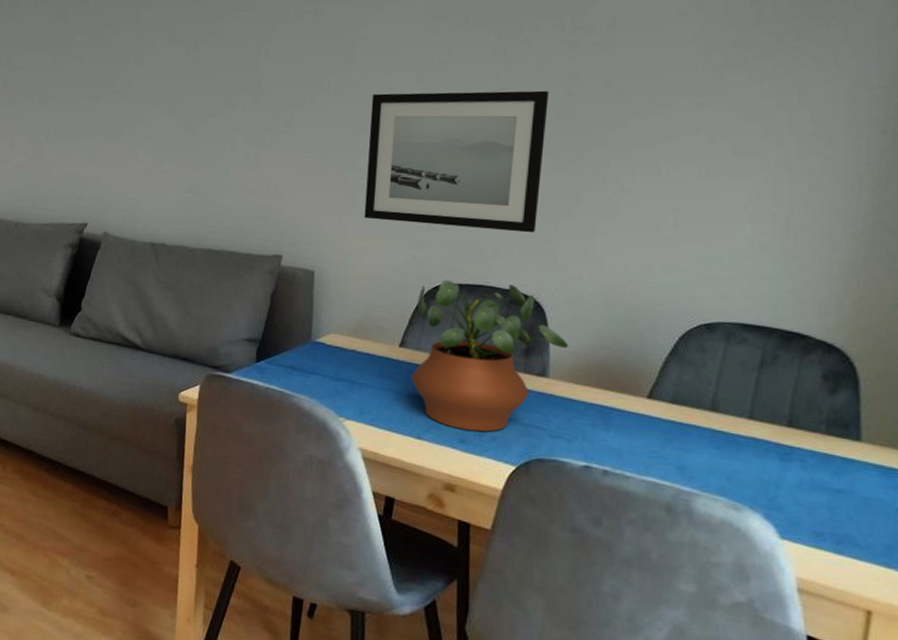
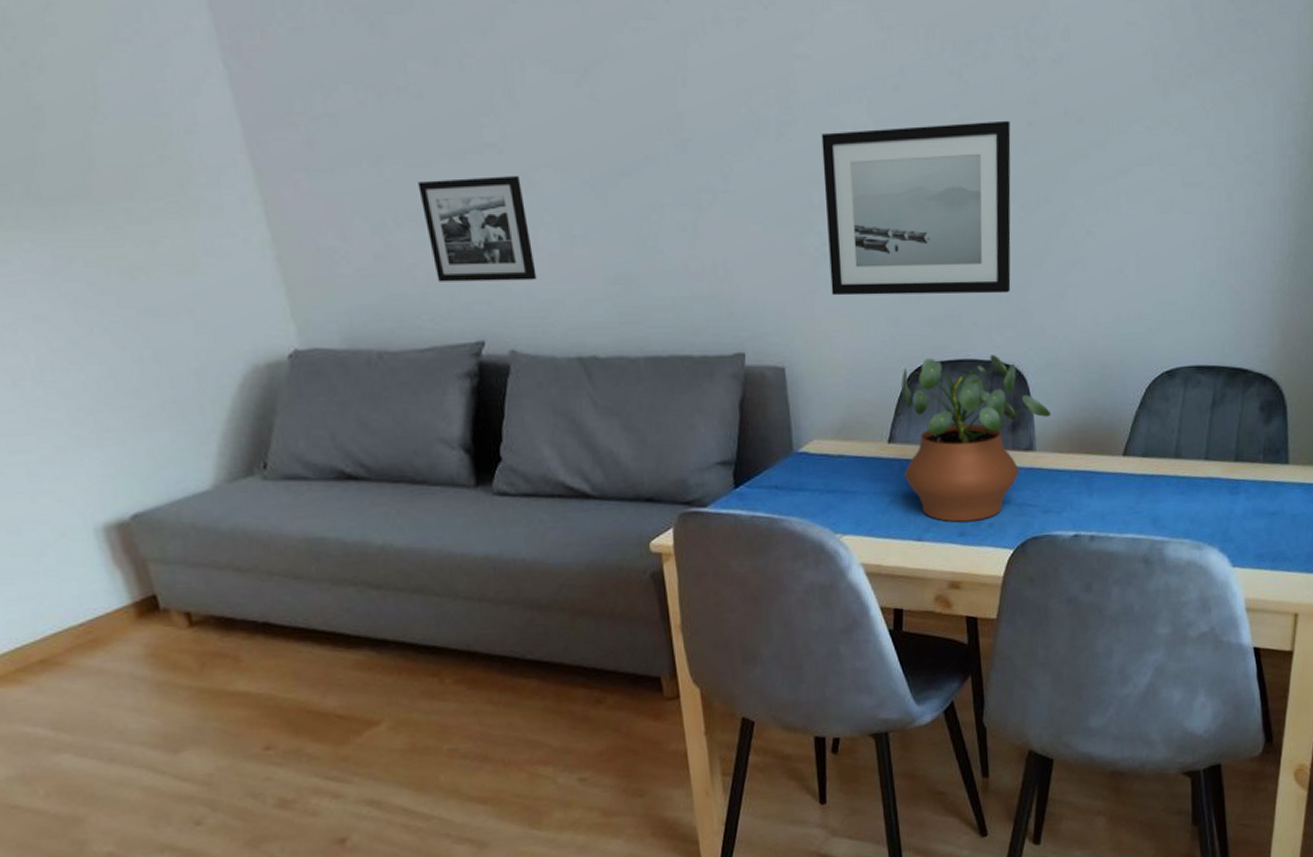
picture frame: none [65,112,135,185] -> present [418,176,537,282]

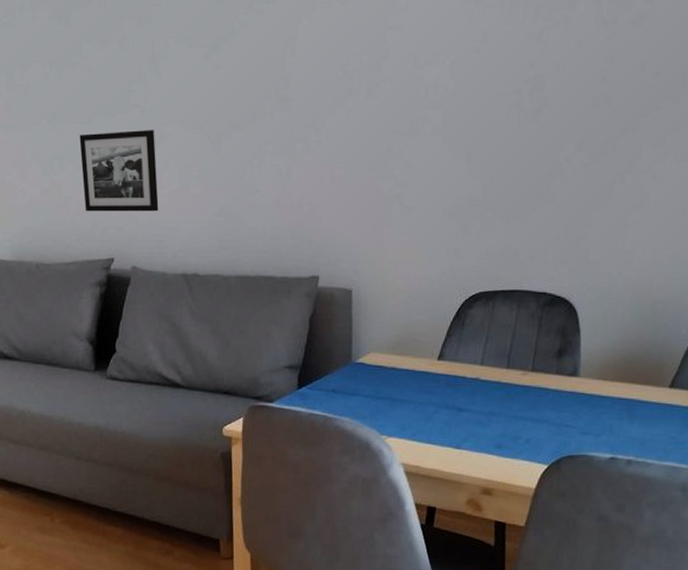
wall art: present [821,120,1011,296] -> none [400,76,585,232]
potted plant: present [901,355,1052,522] -> none [450,287,599,436]

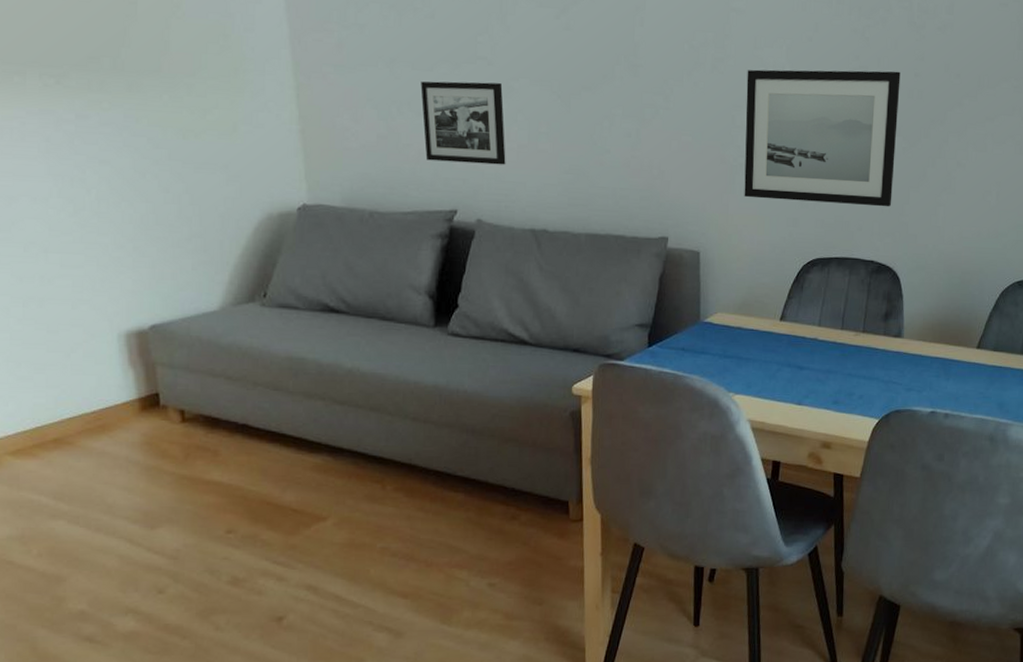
wall art: none [400,76,585,232] -> present [744,69,901,207]

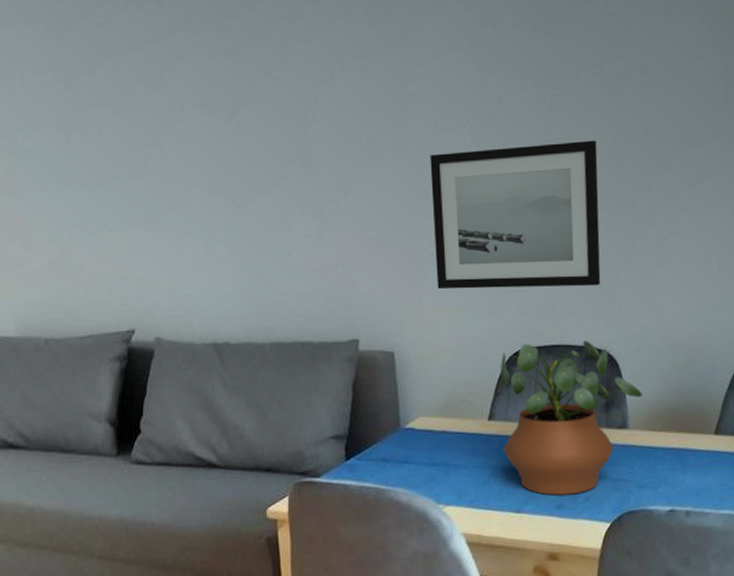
picture frame: present [420,81,506,165] -> none [91,195,182,281]
potted plant: none [791,254,919,392] -> present [501,341,643,496]

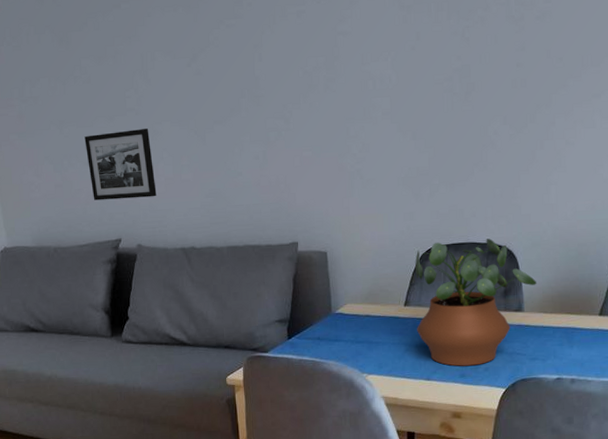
picture frame: none [91,195,182,281] -> present [84,129,157,201]
wall art: present [430,140,601,290] -> none [357,64,503,199]

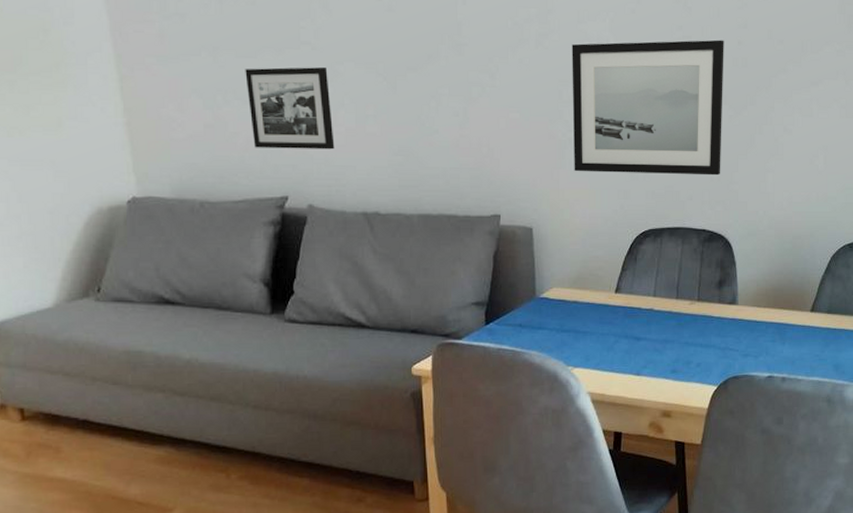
wall art: none [357,64,503,199] -> present [571,39,724,176]
potted plant: present [415,238,537,366] -> none [628,225,752,361]

